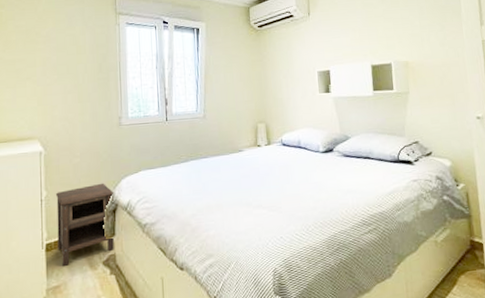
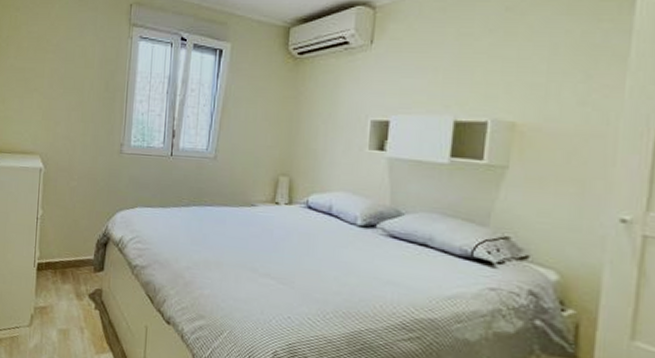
nightstand: present [55,183,114,267] -> none [48,212,108,290]

